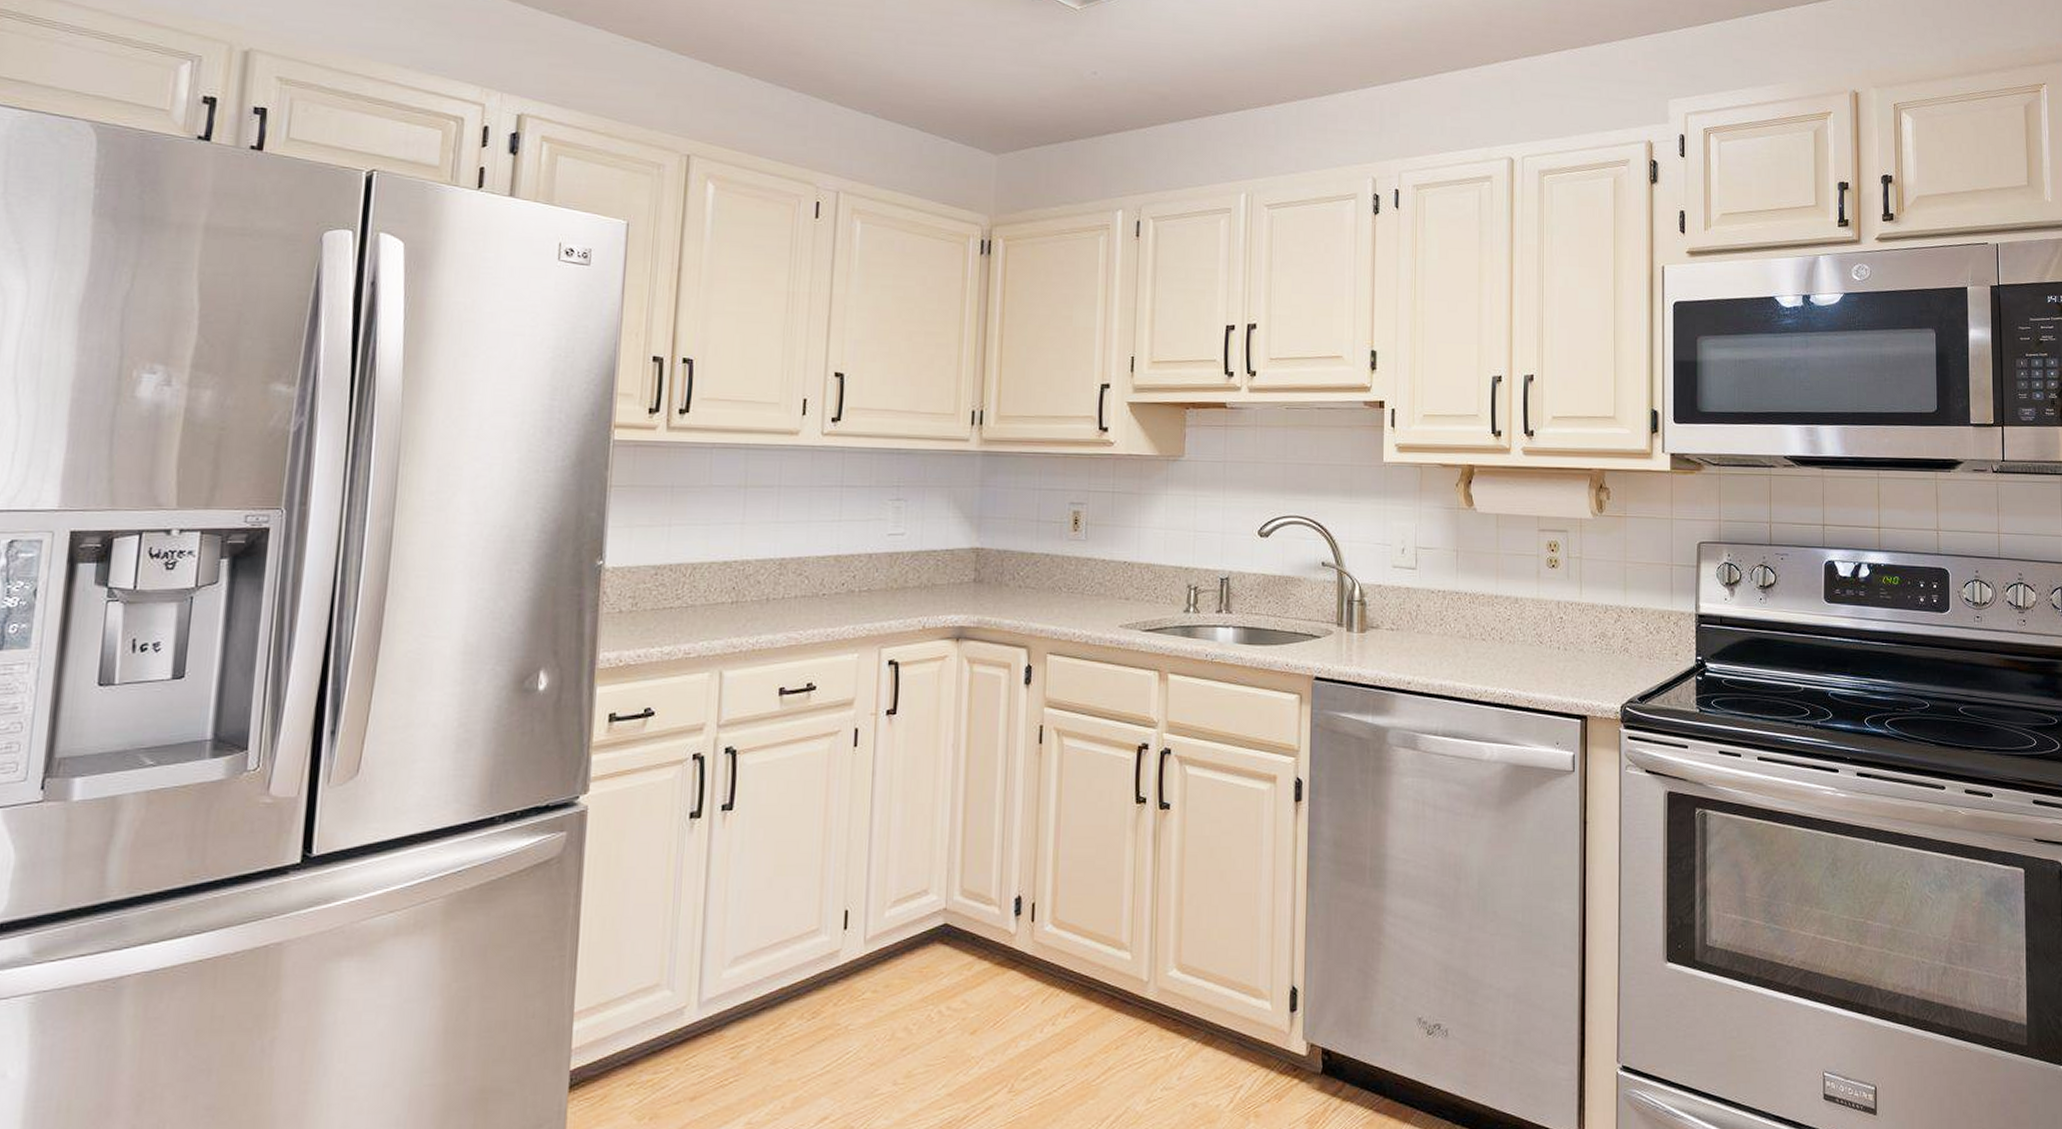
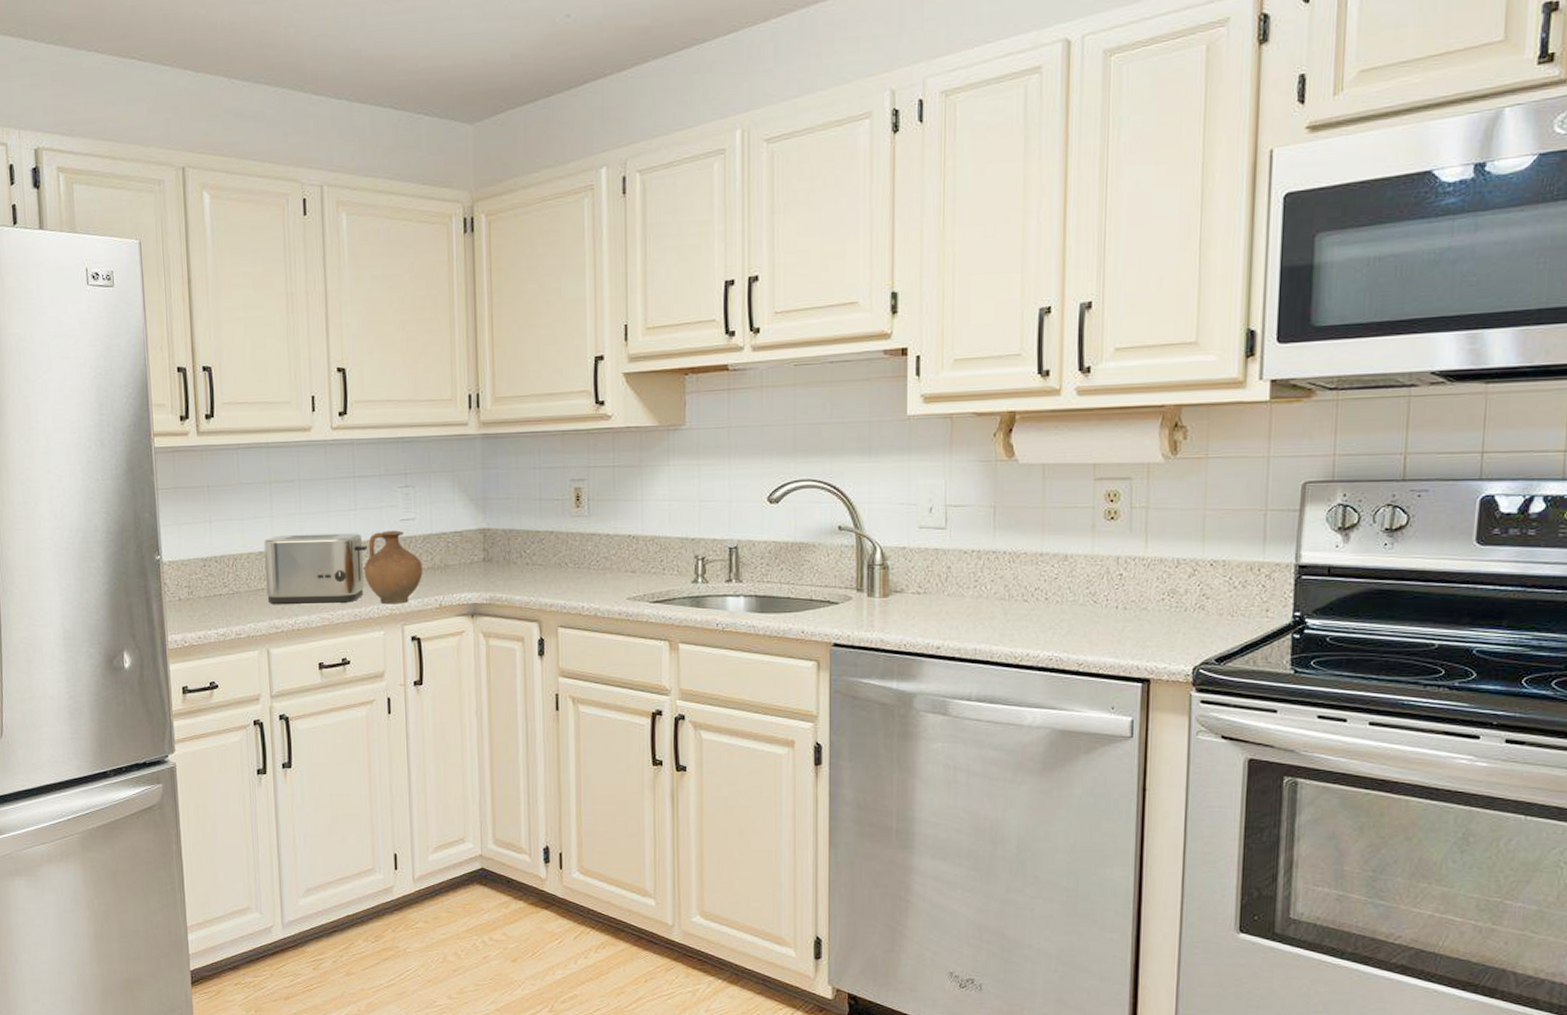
toaster: none [726,544,850,623] -> present [263,533,368,605]
ceramic jug: none [842,545,908,625] -> present [364,530,423,605]

